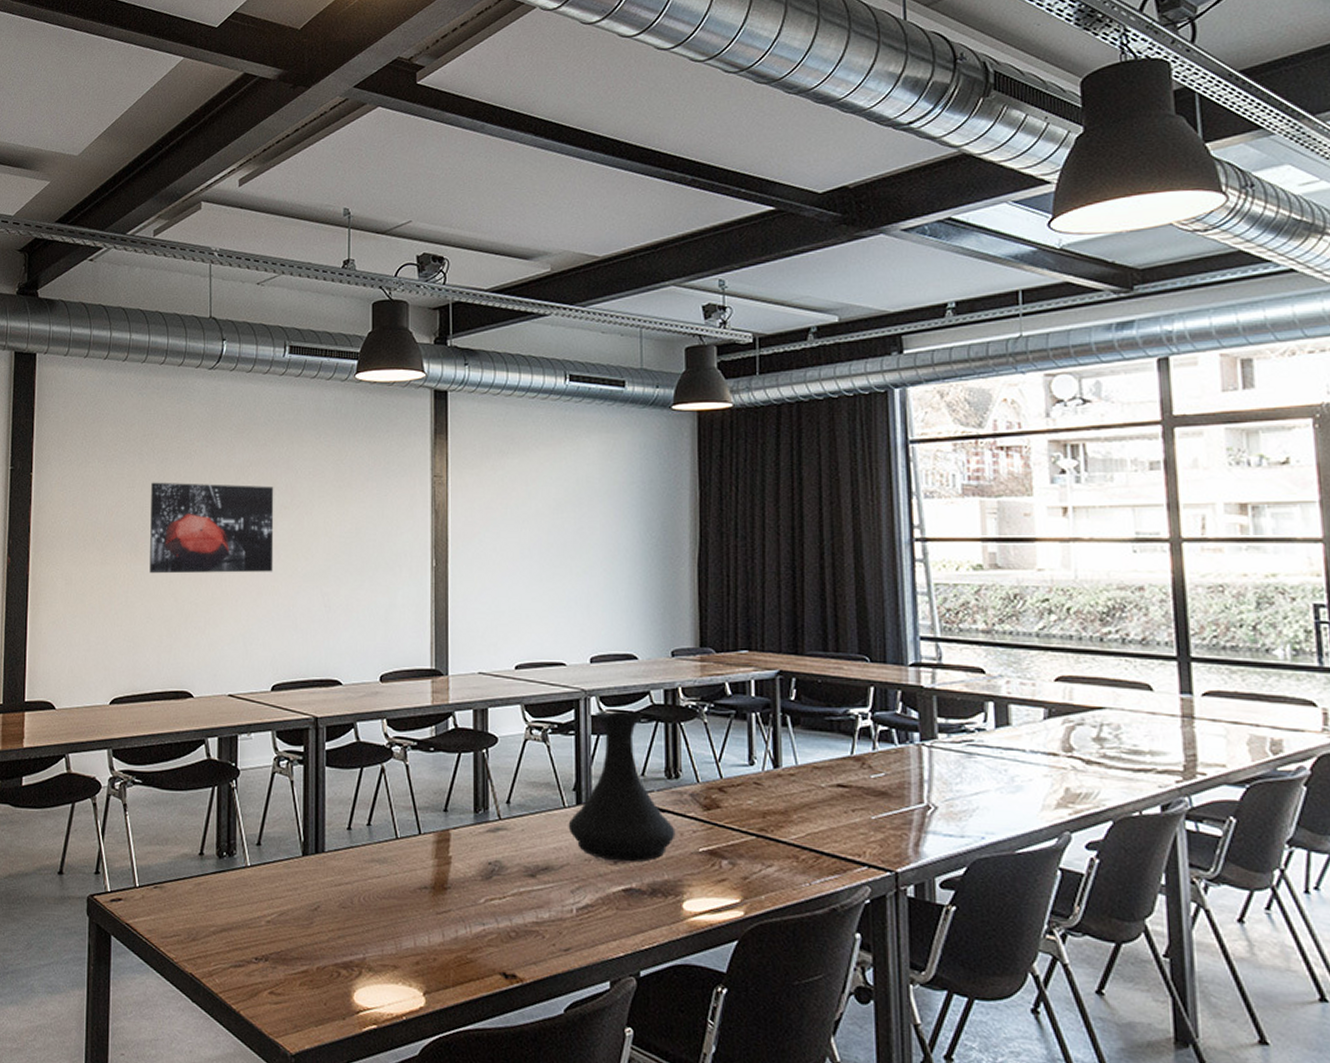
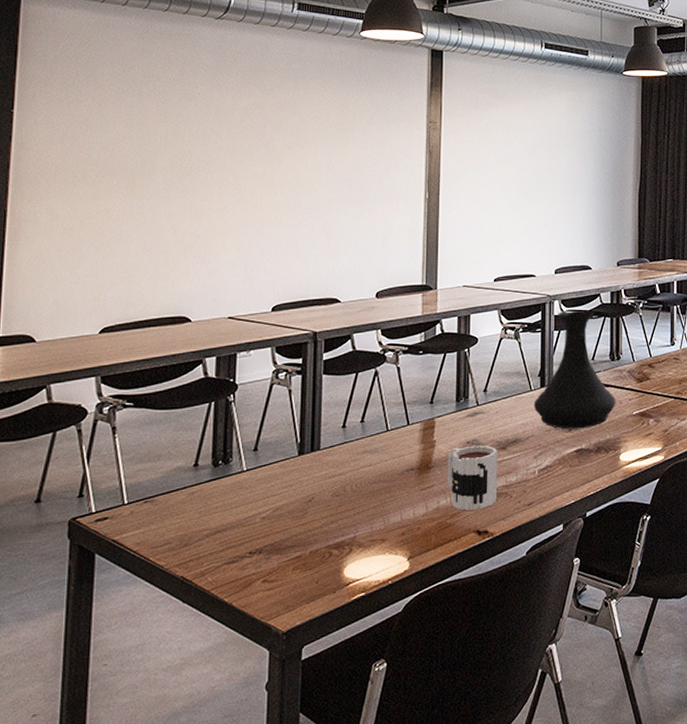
wall art: present [150,482,274,574] -> none [147,121,279,208]
mug: none [466,867,525,948] -> present [447,445,497,511]

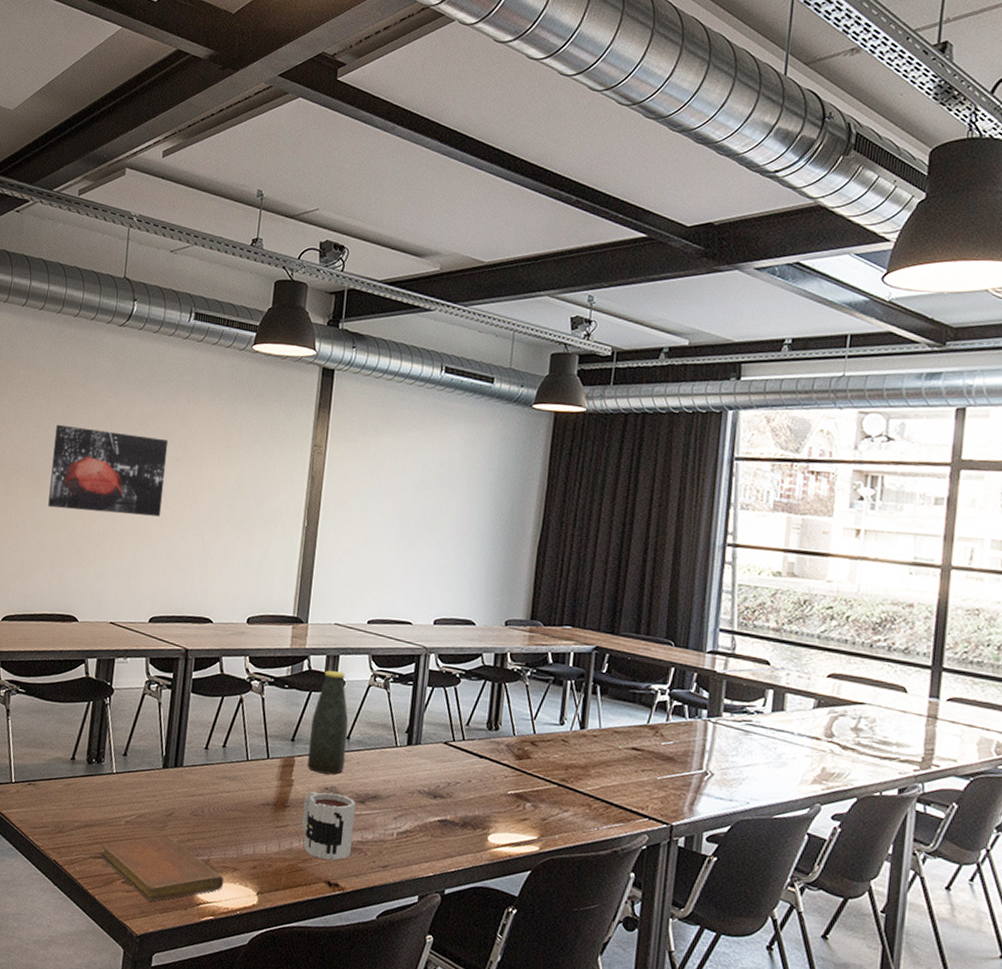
wall art: none [147,121,279,208] -> present [48,424,169,517]
notebook: none [235,523,373,594] -> present [101,836,225,902]
bottle: none [448,330,484,429] -> present [307,670,349,775]
vase: present [533,310,616,429] -> none [398,667,490,798]

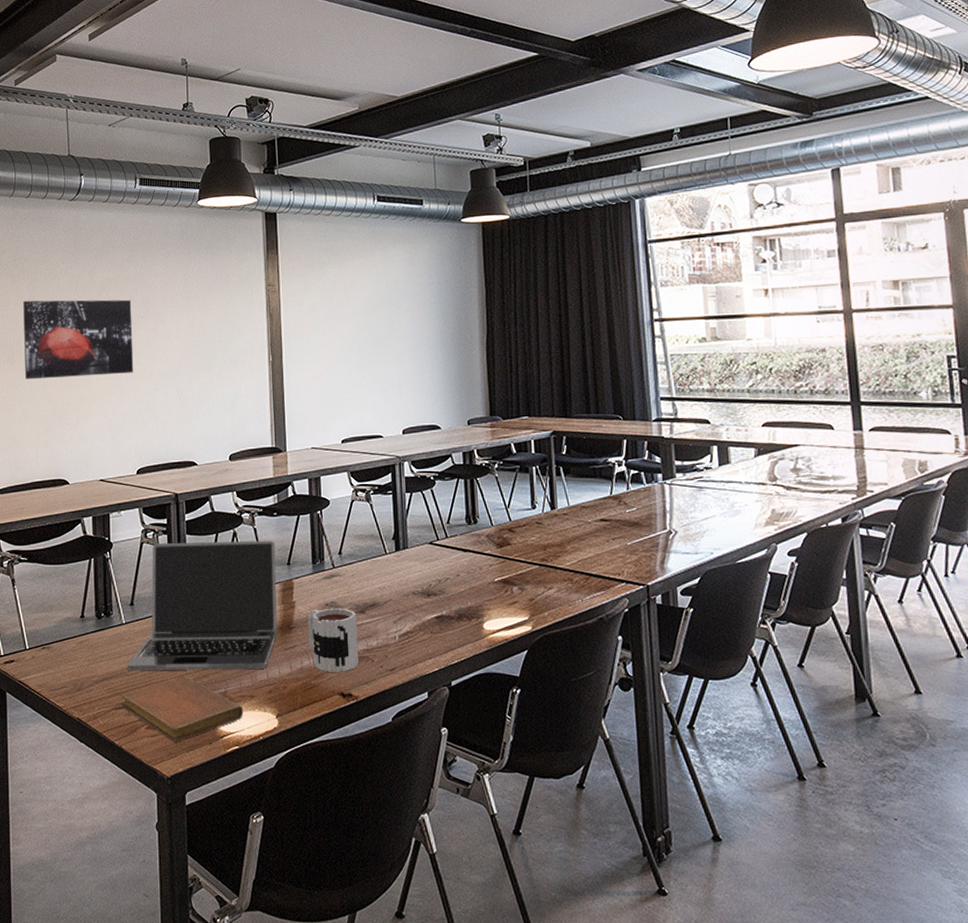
laptop: none [112,697,282,843] -> present [128,540,278,671]
bottle: present [307,670,349,775] -> none [304,492,340,591]

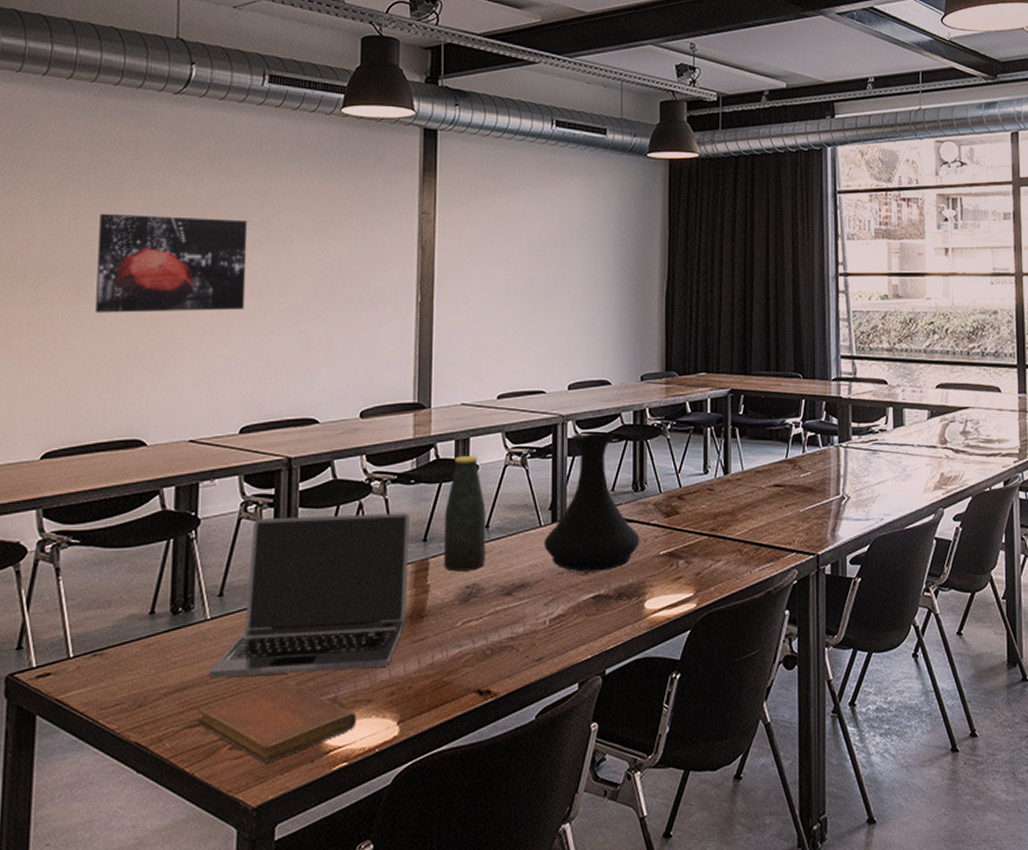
bottle: none [304,492,340,591] -> present [444,456,486,572]
mug: present [307,608,358,672] -> none [443,590,501,667]
vase: none [389,471,476,594] -> present [544,432,640,572]

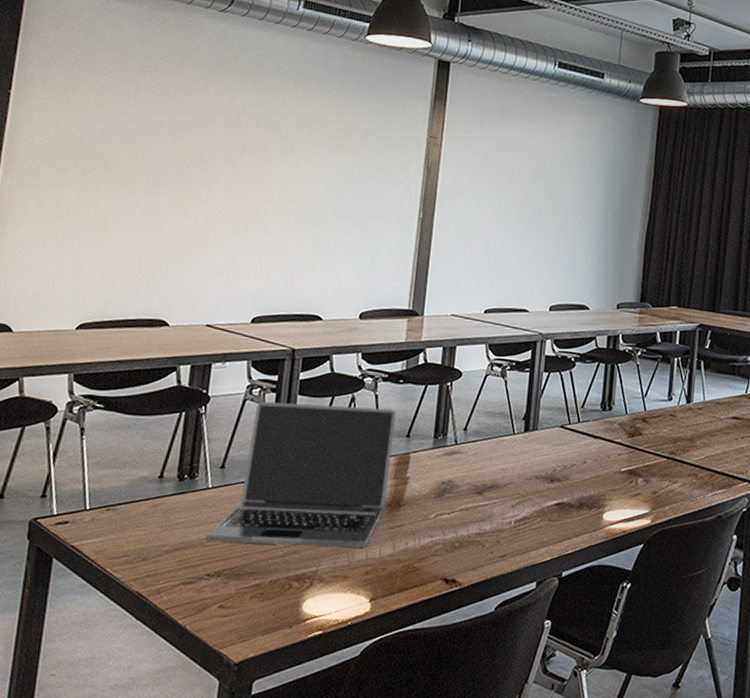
wall art: present [95,213,248,313] -> none [134,113,275,211]
notebook: present [197,681,357,763] -> none [193,550,334,624]
bottle: present [444,456,486,572] -> none [423,362,466,468]
vase: present [544,432,640,572] -> none [515,352,604,481]

